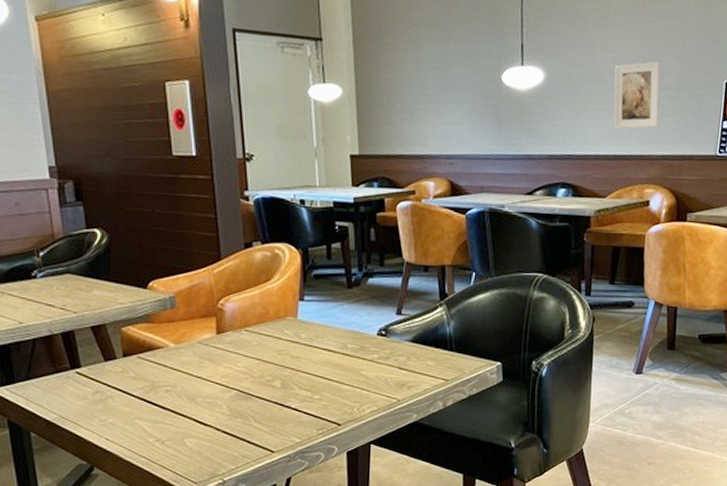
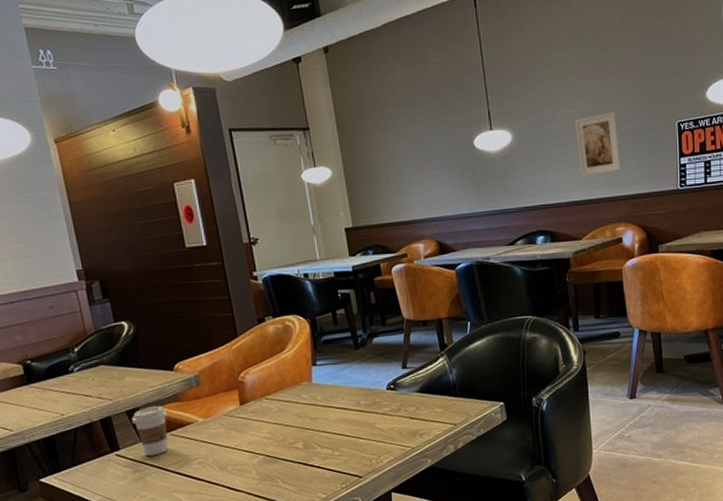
coffee cup: none [97,325,136,378] -> present [132,406,169,457]

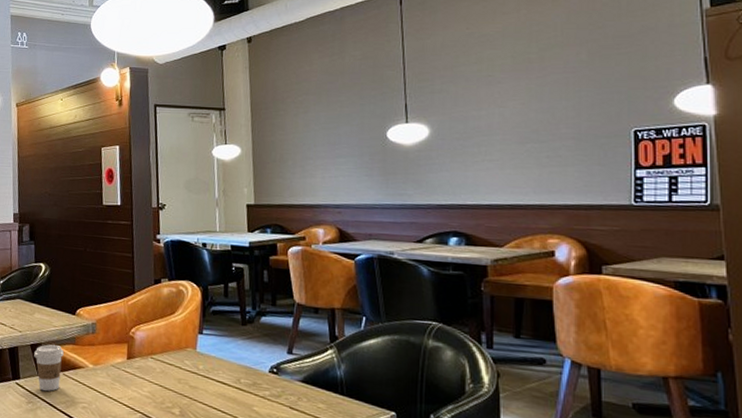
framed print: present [574,112,622,177] -> none [503,114,559,180]

